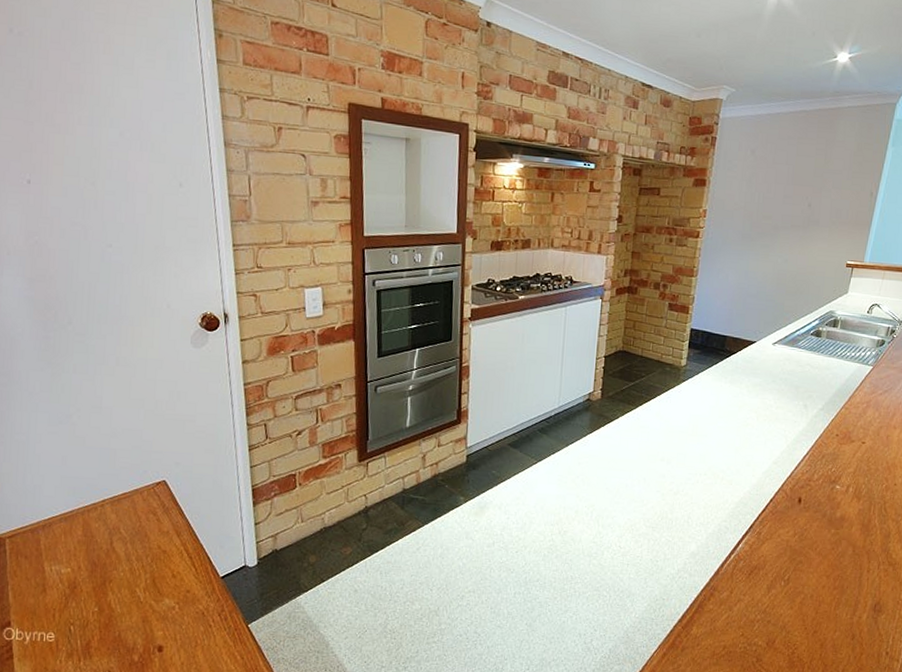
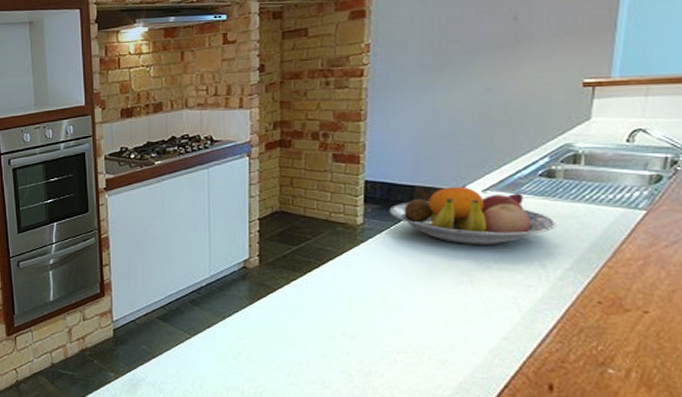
fruit bowl: none [706,338,818,388] -> present [389,185,556,245]

